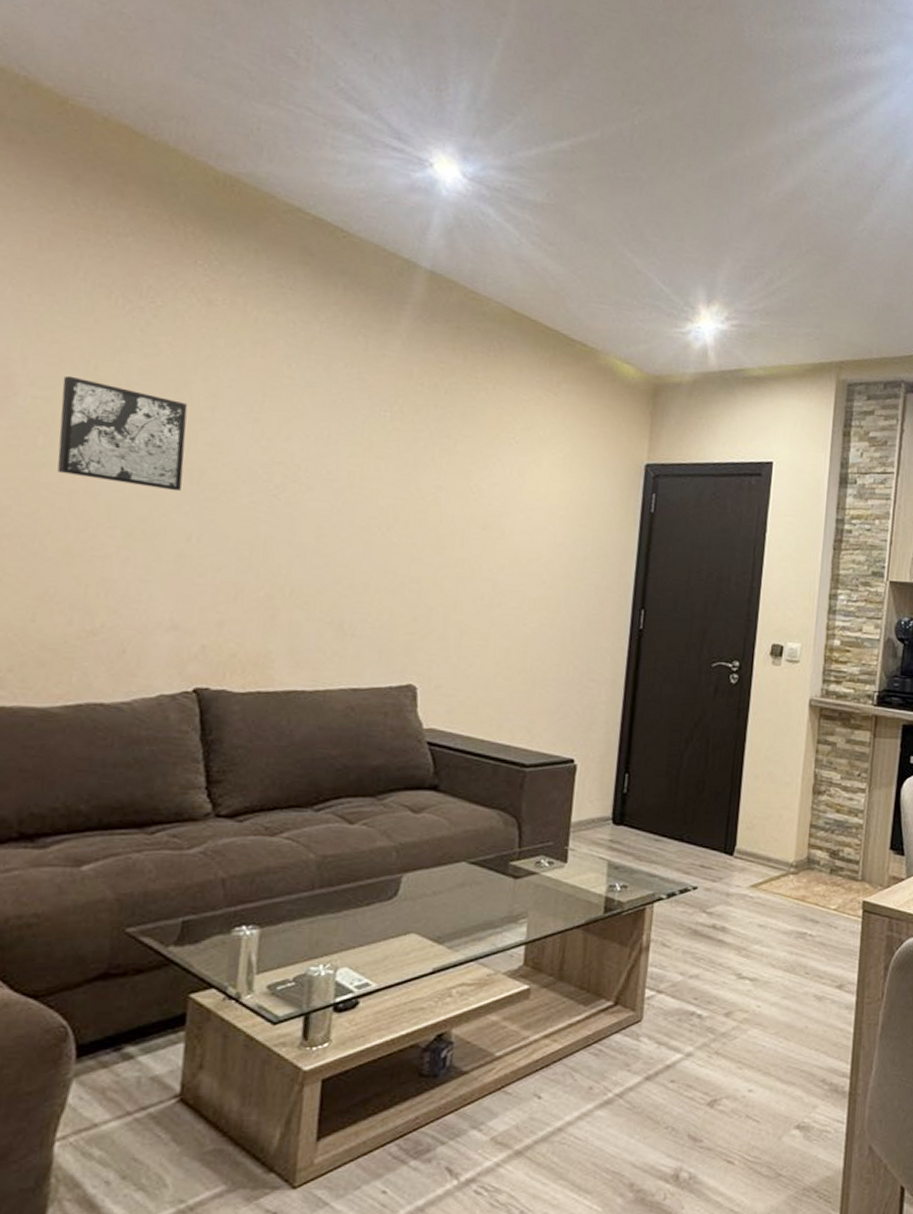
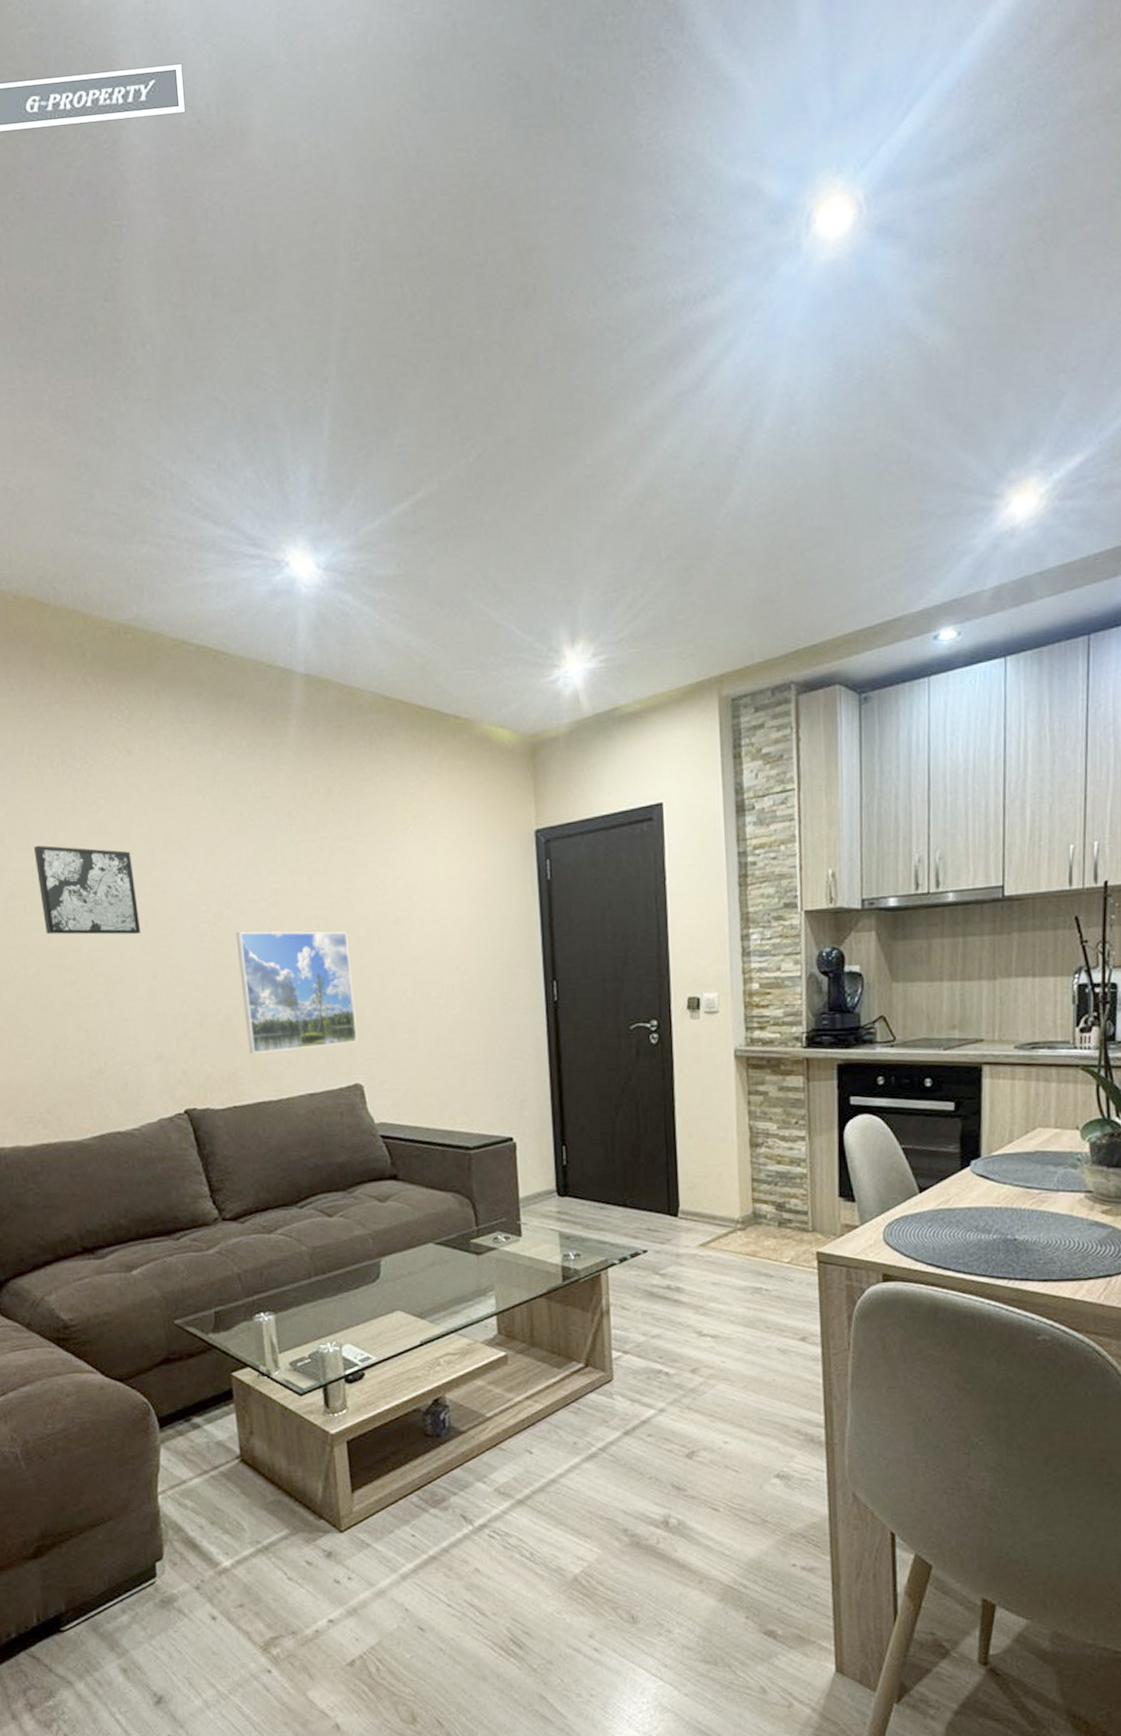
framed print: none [288,508,428,642] -> present [235,931,357,1054]

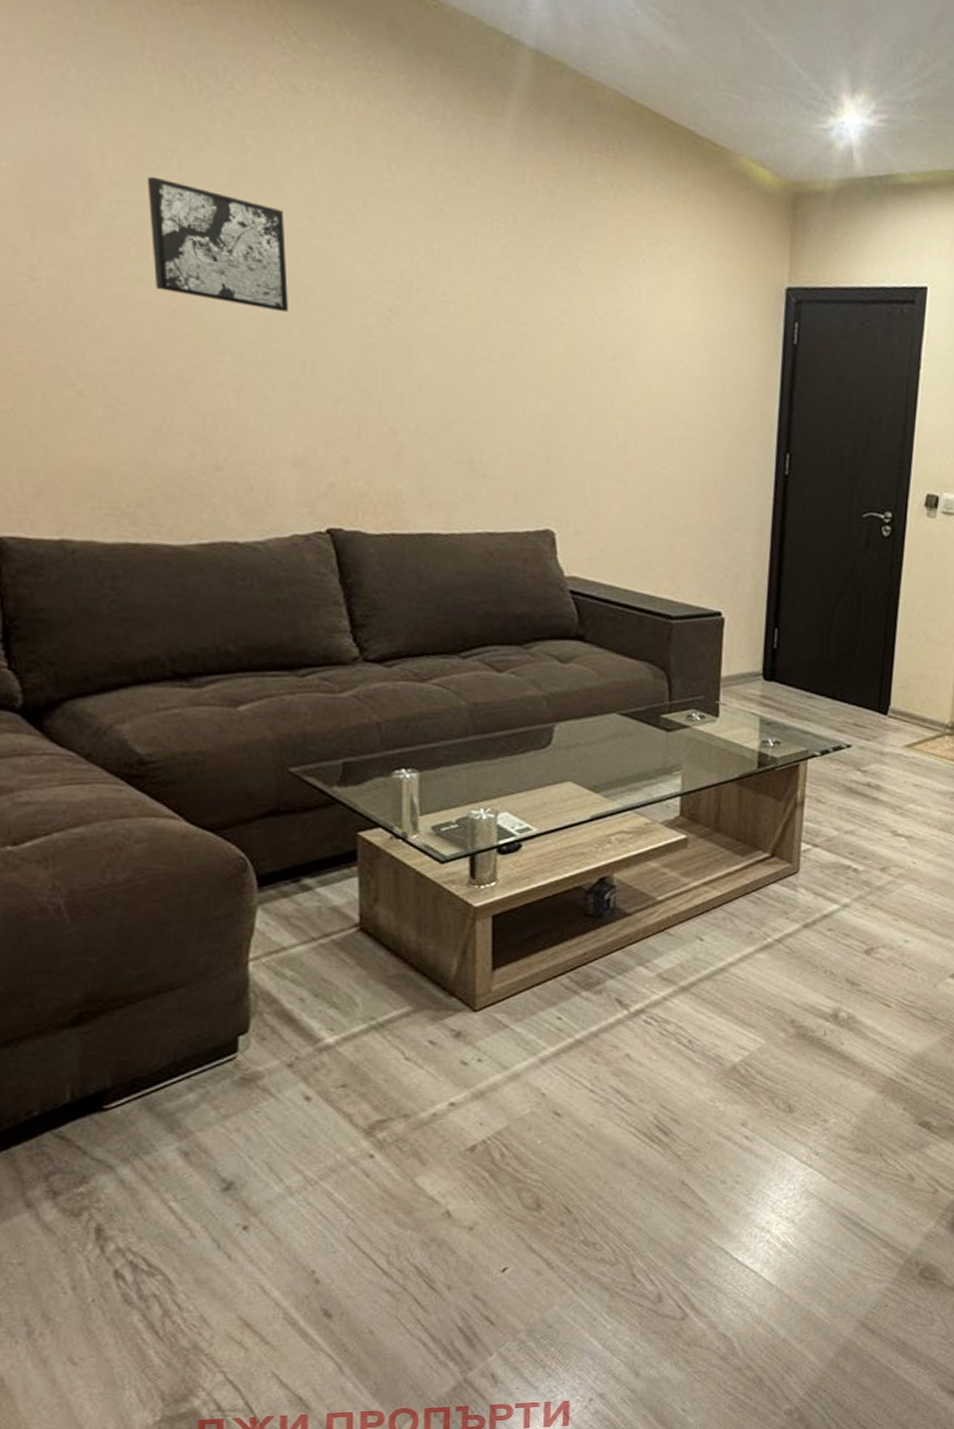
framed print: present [235,931,357,1054] -> none [414,334,555,484]

